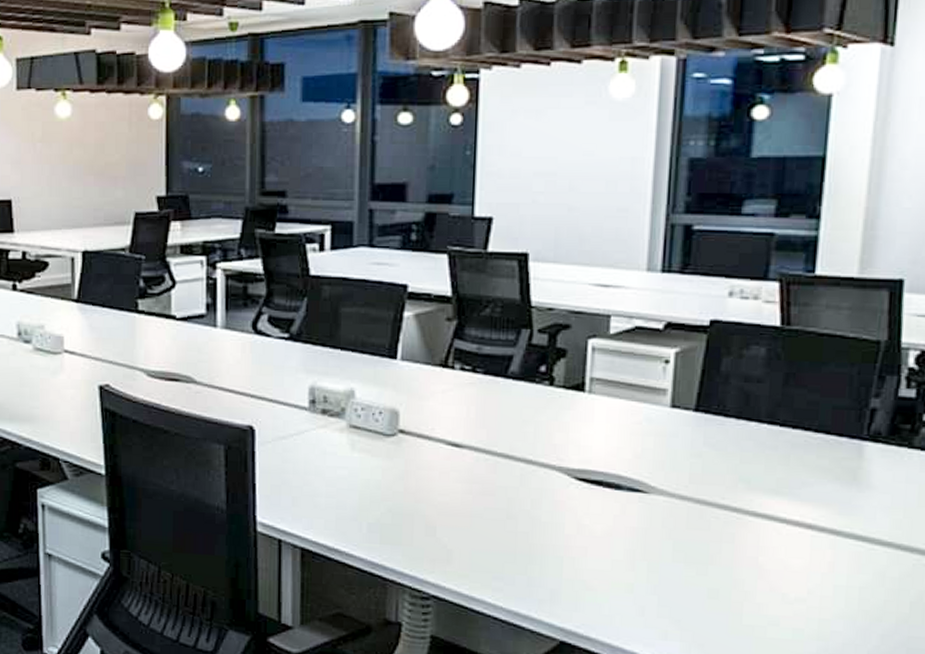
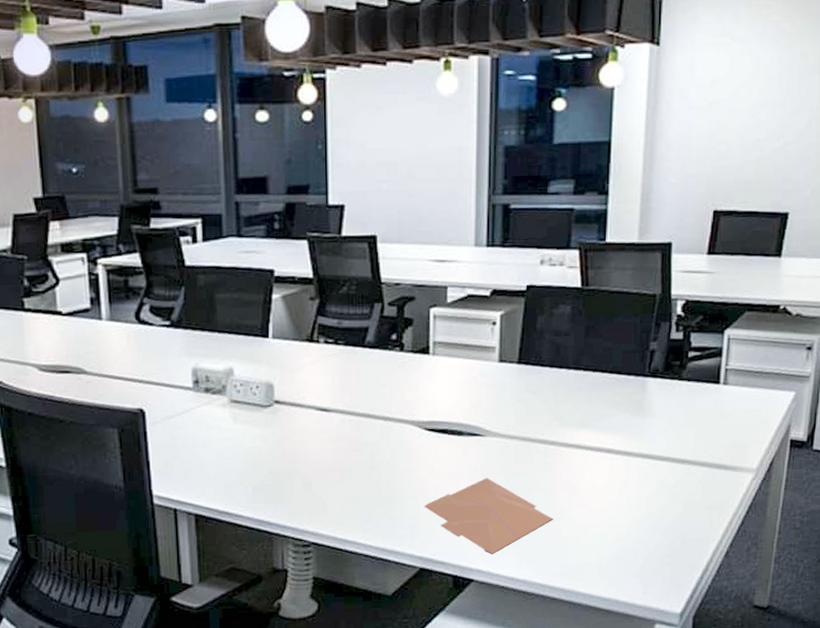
papers: none [569,543,733,637] -> present [424,478,553,555]

